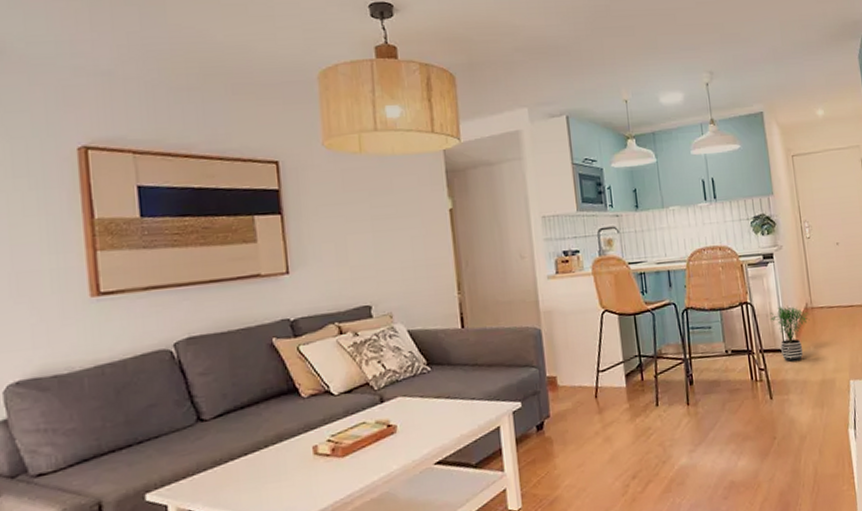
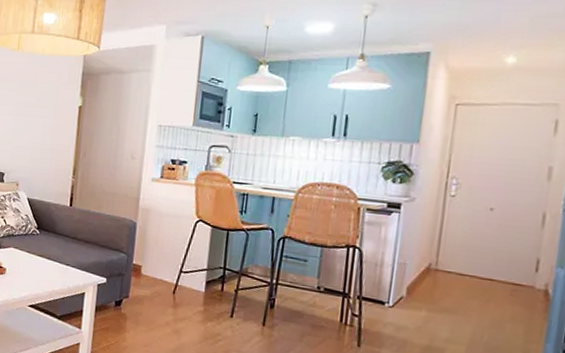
potted plant: present [769,305,810,363] -> none [377,259,430,319]

